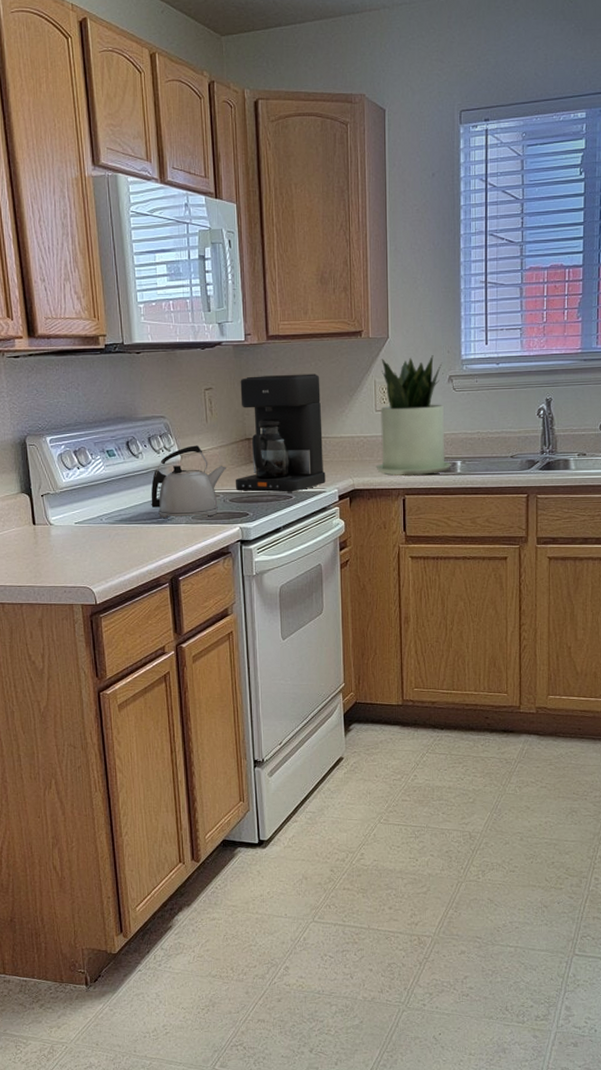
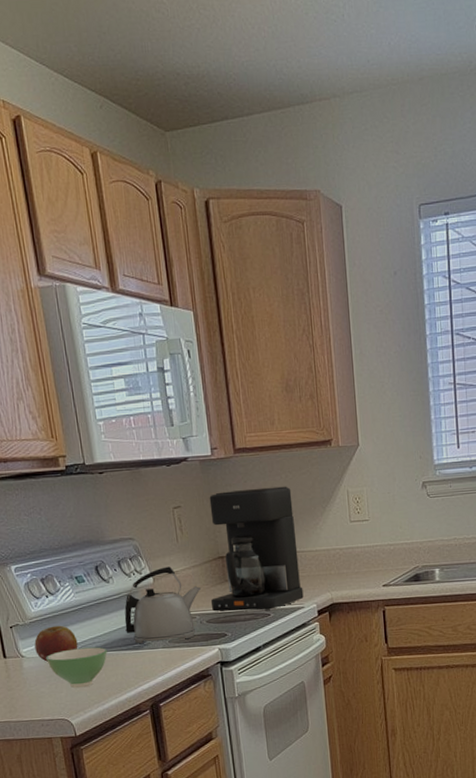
fruit: none [63,496,105,531] -> present [34,625,78,662]
bowl: none [72,519,133,558] -> present [45,647,108,689]
planter: present [375,355,452,476] -> none [352,461,431,587]

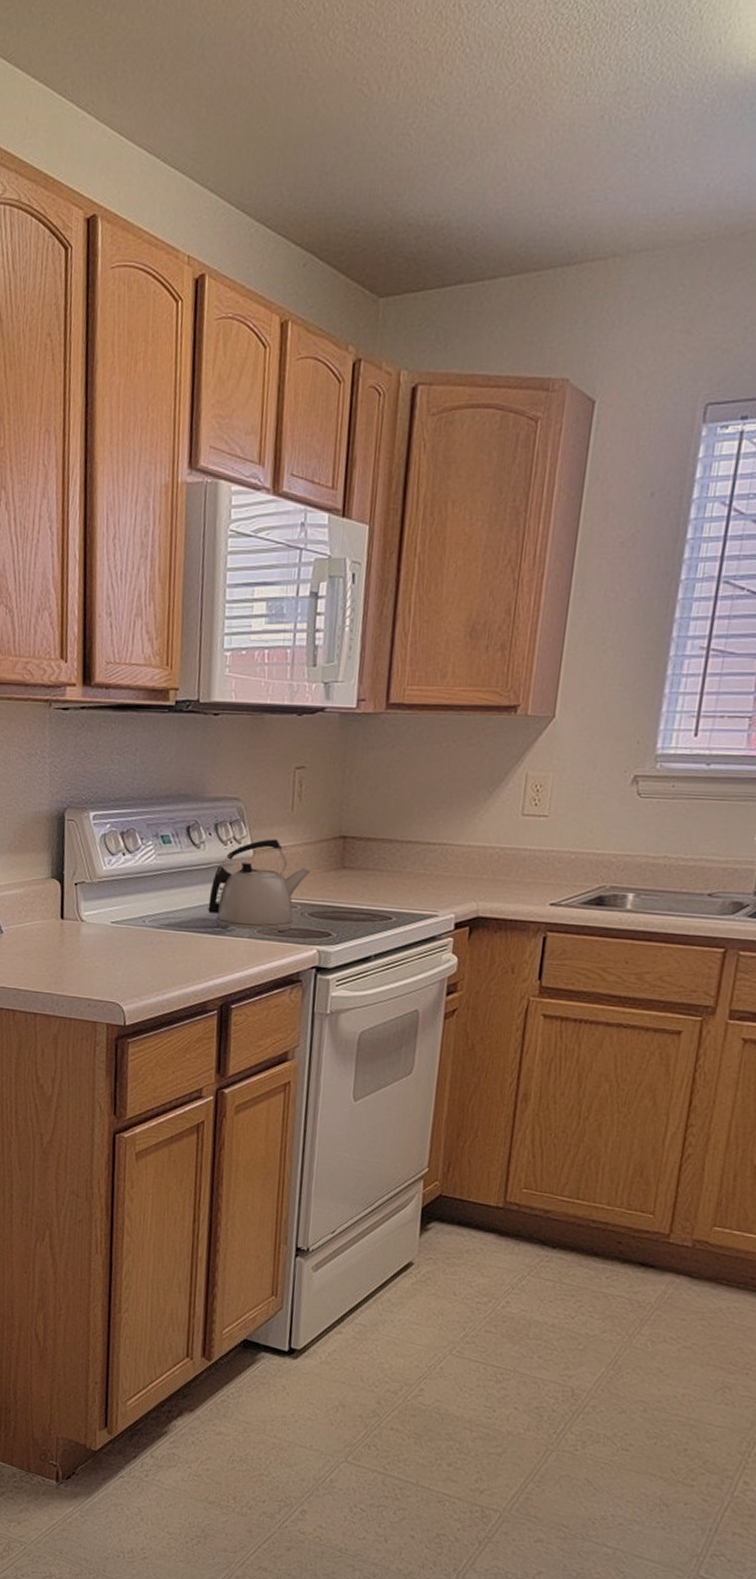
fruit: present [34,625,78,662] -> none [98,890,149,932]
bowl: present [45,647,108,689] -> none [107,920,183,970]
coffee maker: present [209,486,304,612] -> none [318,755,451,913]

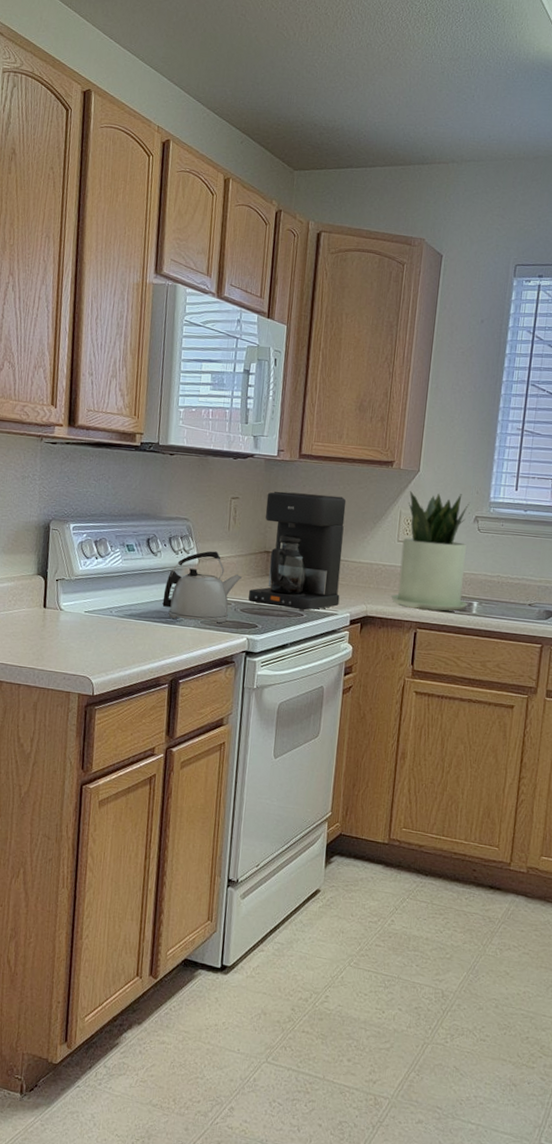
coffee maker: none [318,755,451,913] -> present [248,491,346,611]
planter: none [510,745,628,908] -> present [390,491,471,612]

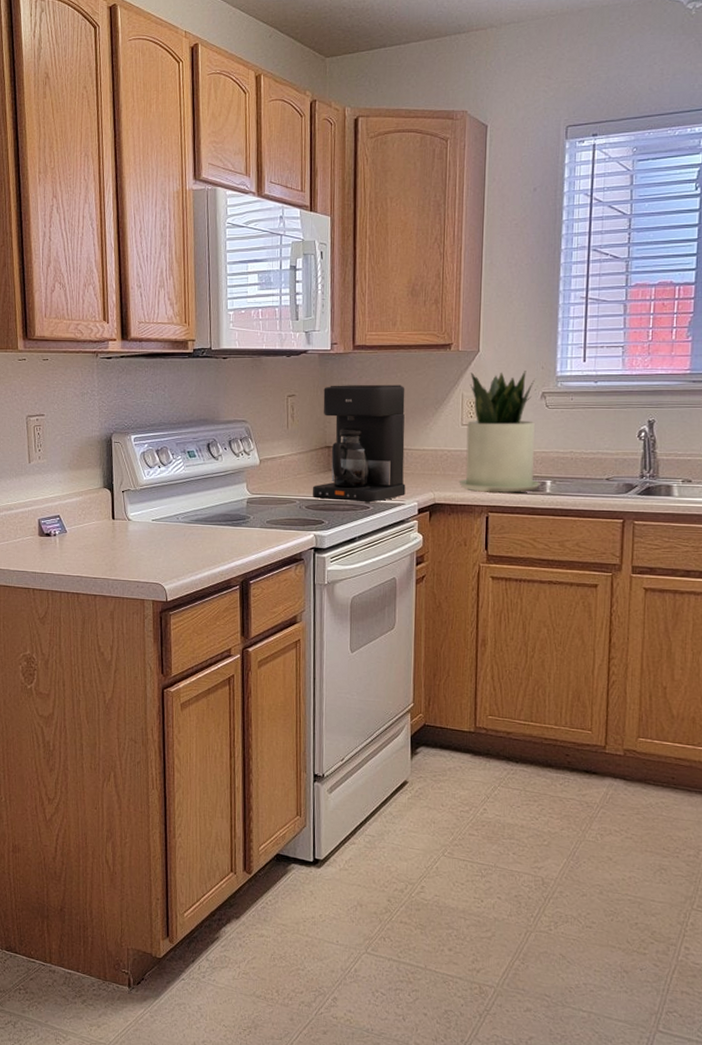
kettle: present [162,551,242,623] -> none [227,450,304,522]

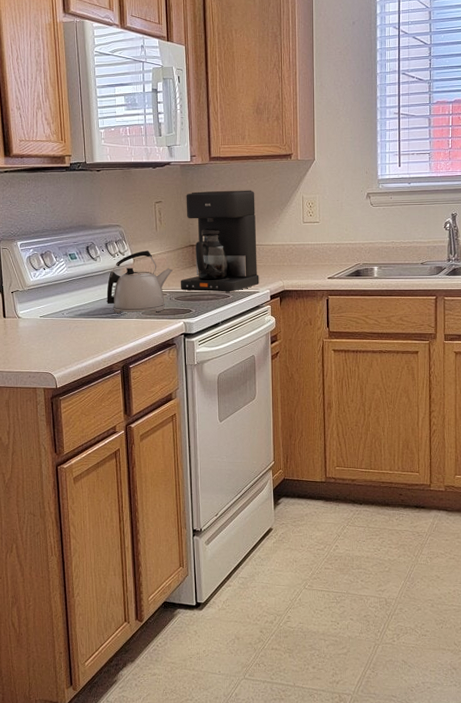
kettle: none [227,450,304,522] -> present [106,250,173,314]
planter: present [457,371,542,493] -> none [302,175,370,279]

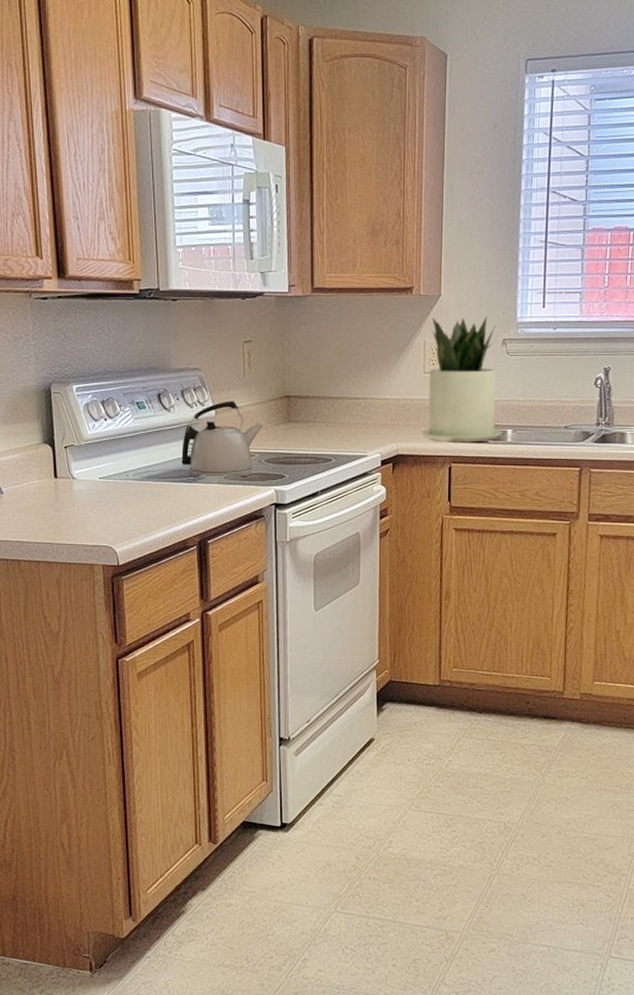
coffee maker: present [180,190,259,292] -> none [271,329,368,455]
planter: none [302,175,370,279] -> present [420,316,503,443]

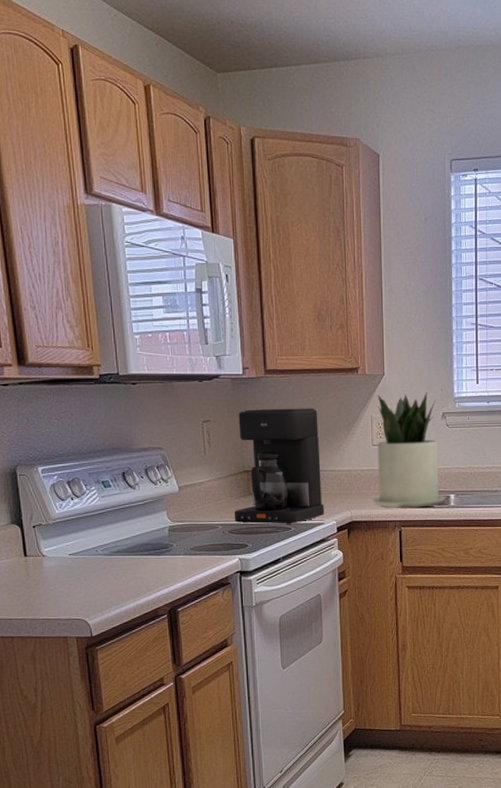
kettle: present [181,401,263,478] -> none [148,477,225,550]
coffee maker: none [271,329,368,455] -> present [234,408,324,524]

